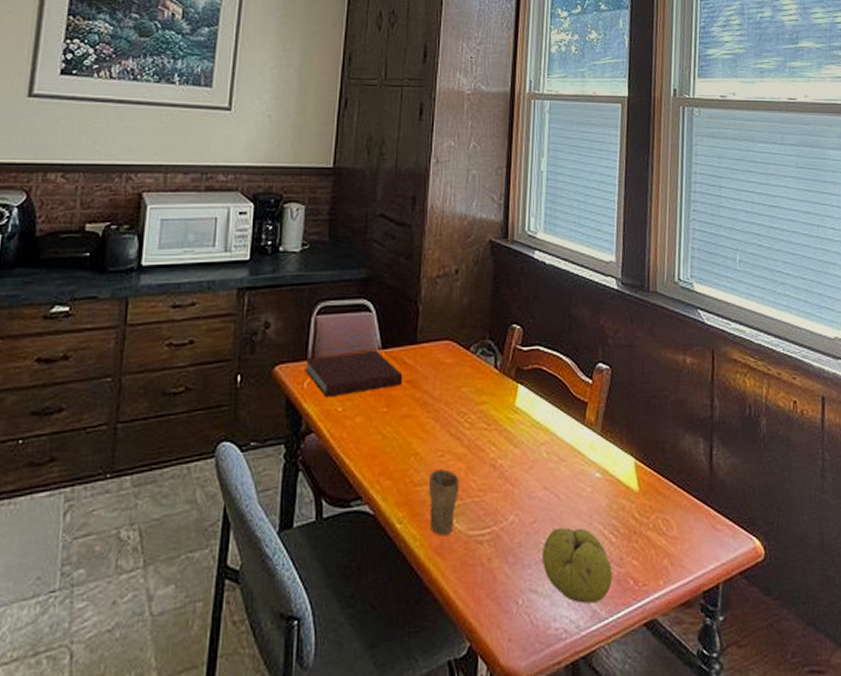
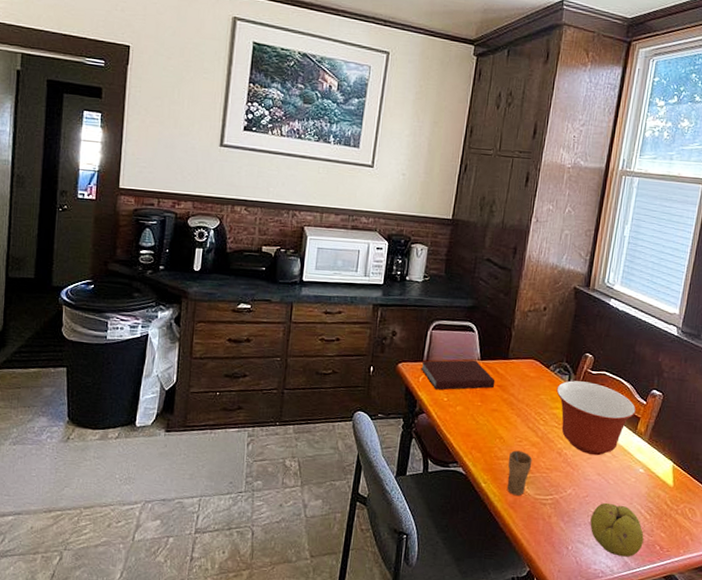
mixing bowl: none [481,362,581,463] -> present [556,380,636,456]

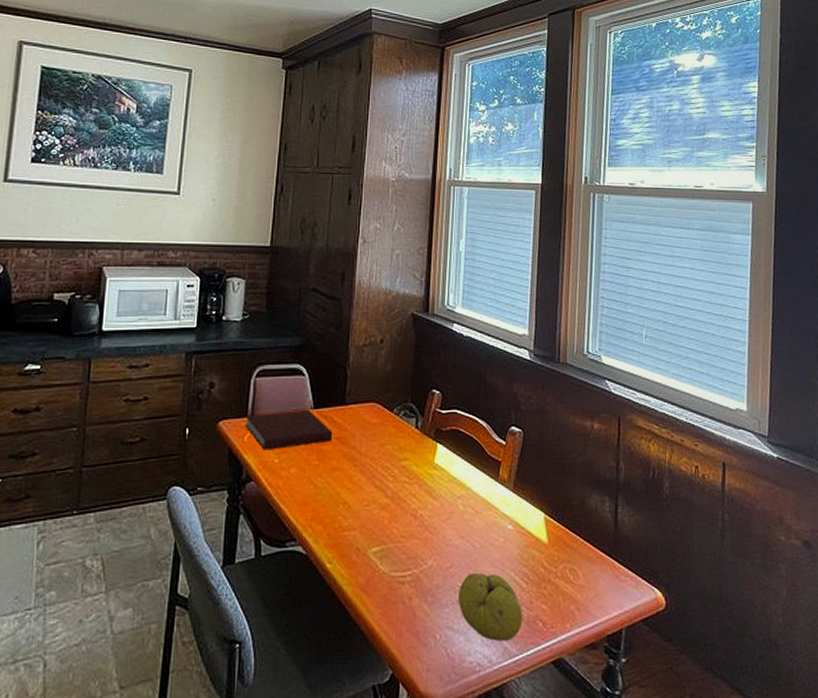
cup: present [506,450,533,496] -> none [355,517,384,575]
mixing bowl: present [556,380,636,456] -> none [403,424,495,514]

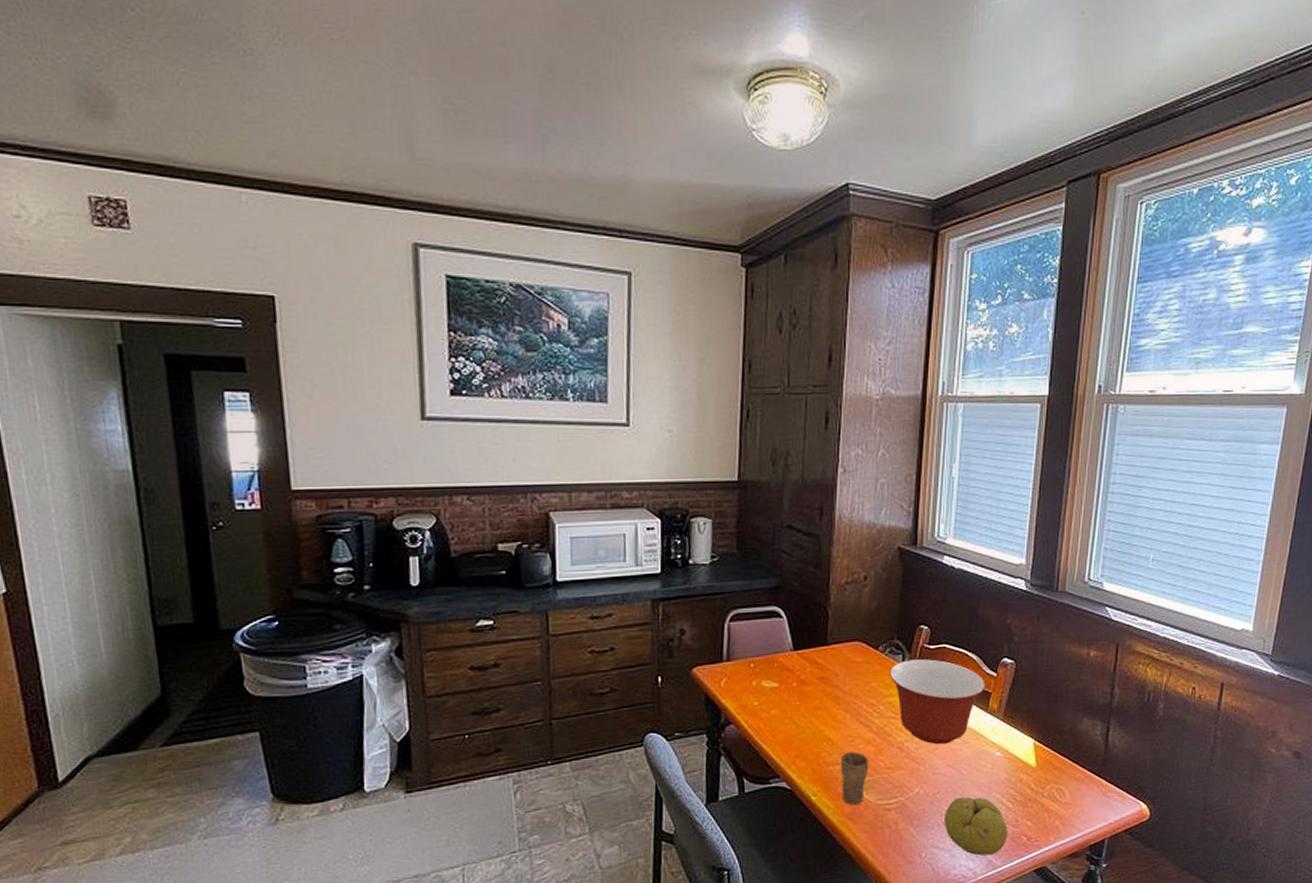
notebook: present [245,409,333,450] -> none [721,651,815,694]
cup: none [355,517,384,575] -> present [840,751,869,805]
mixing bowl: none [403,424,495,514] -> present [889,659,986,745]

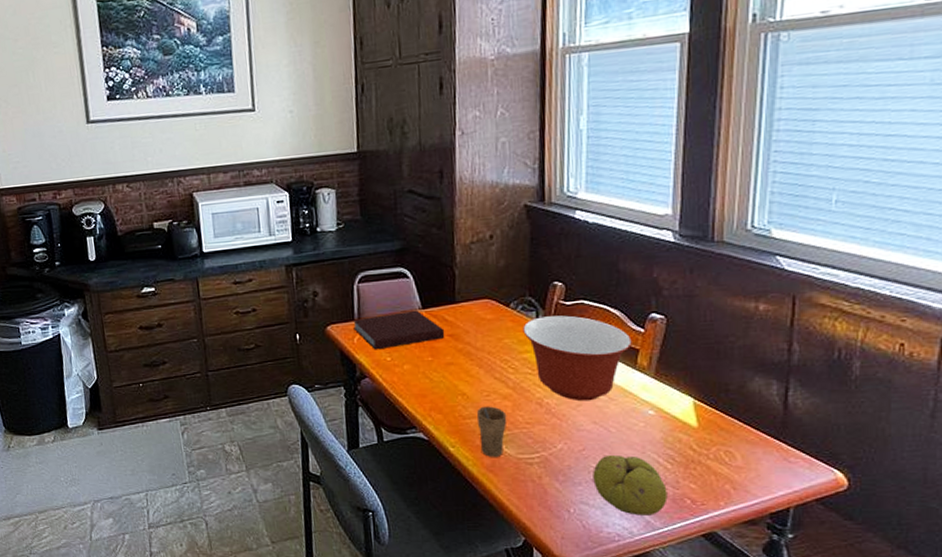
notebook: none [721,651,815,694] -> present [353,310,445,350]

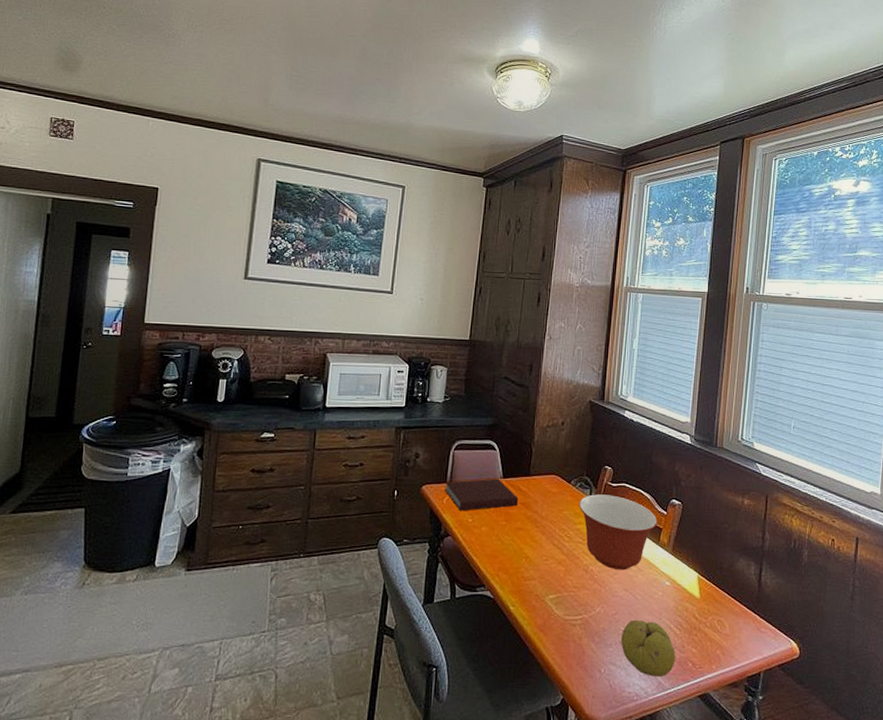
cup: present [476,406,507,457] -> none [535,569,560,617]

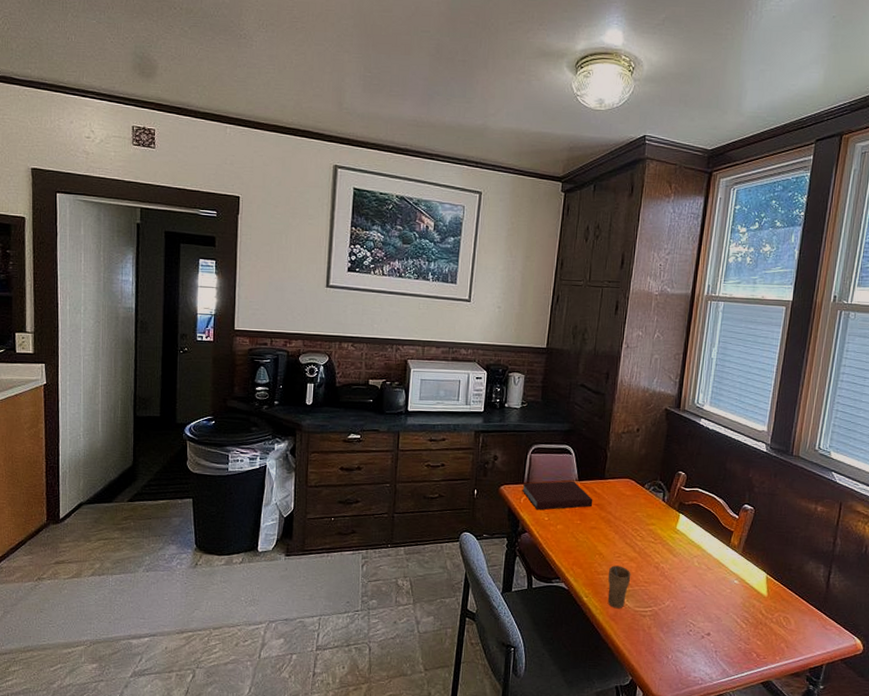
cup: none [535,569,560,617] -> present [607,565,631,608]
mixing bowl: present [579,494,657,571] -> none [652,498,729,569]
fruit: present [621,619,675,677] -> none [688,613,741,665]

